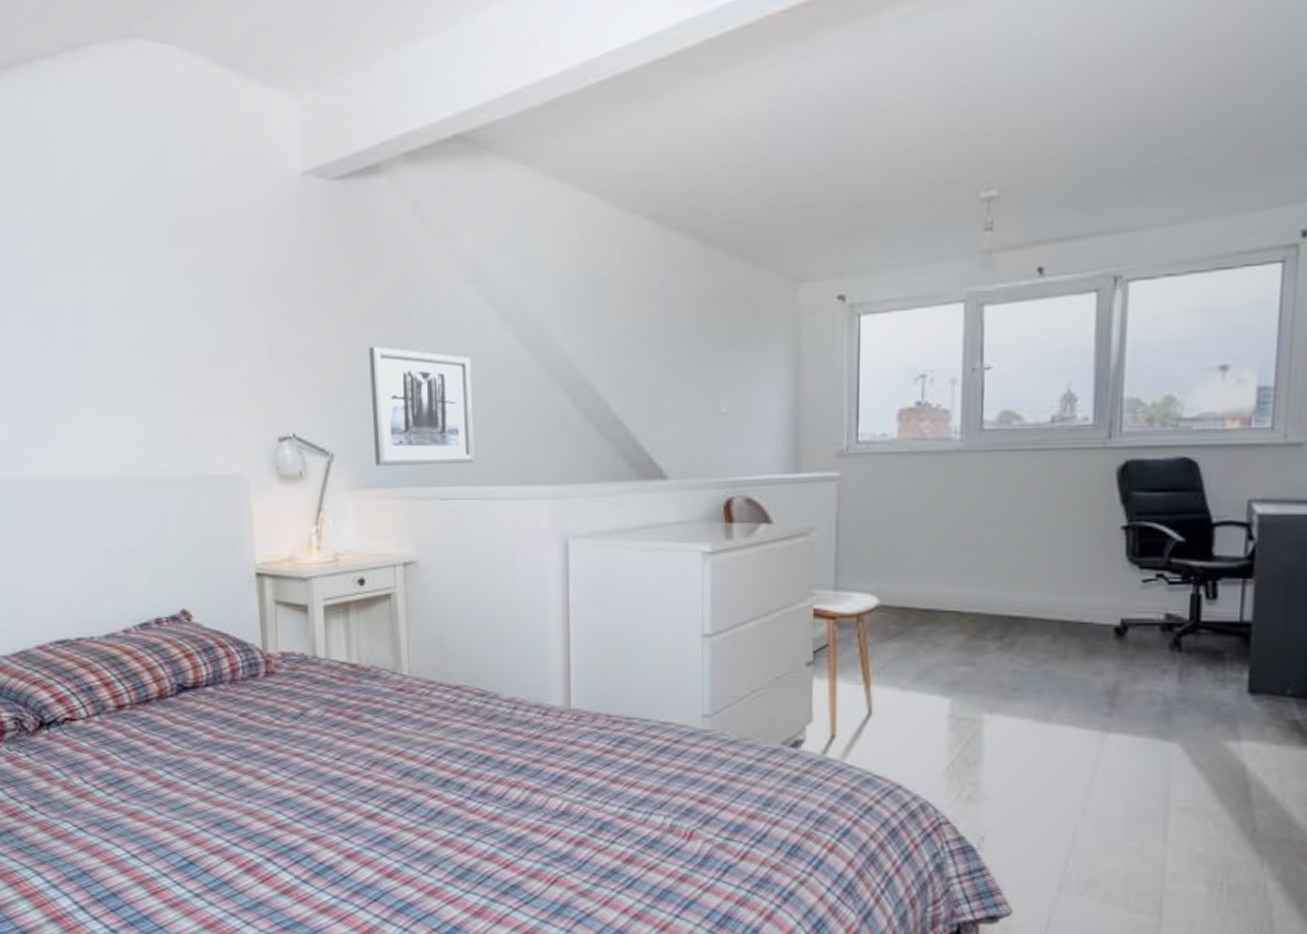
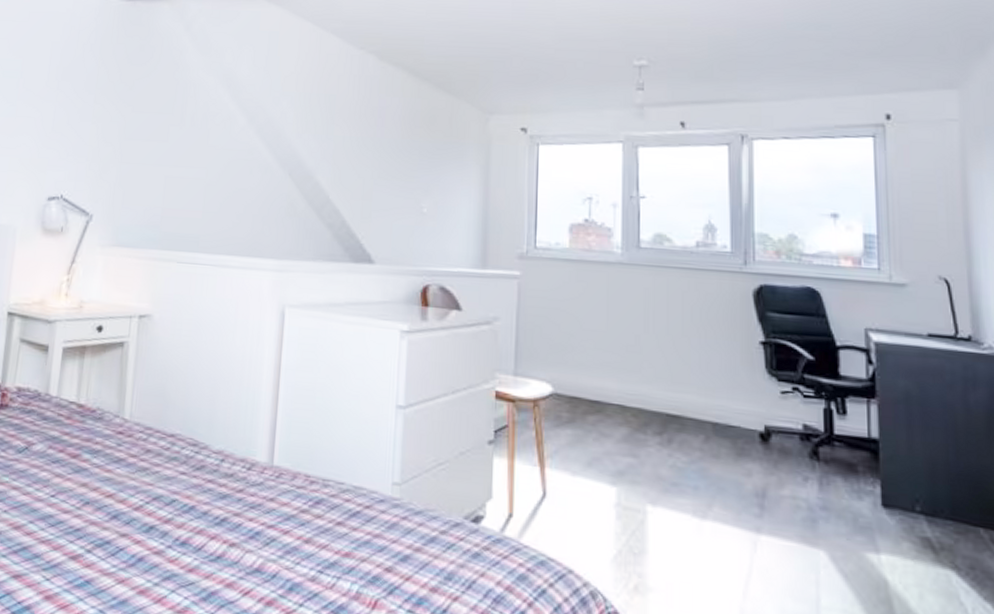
wall art: present [369,346,475,466] -> none [127,130,219,234]

